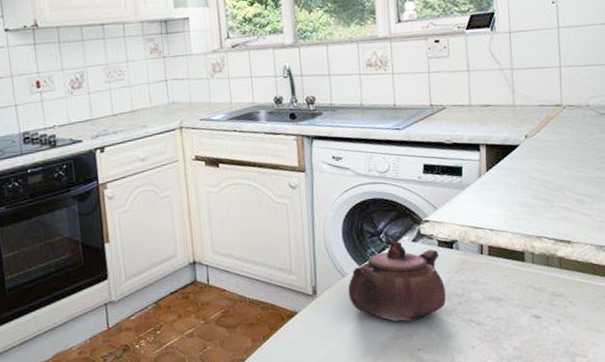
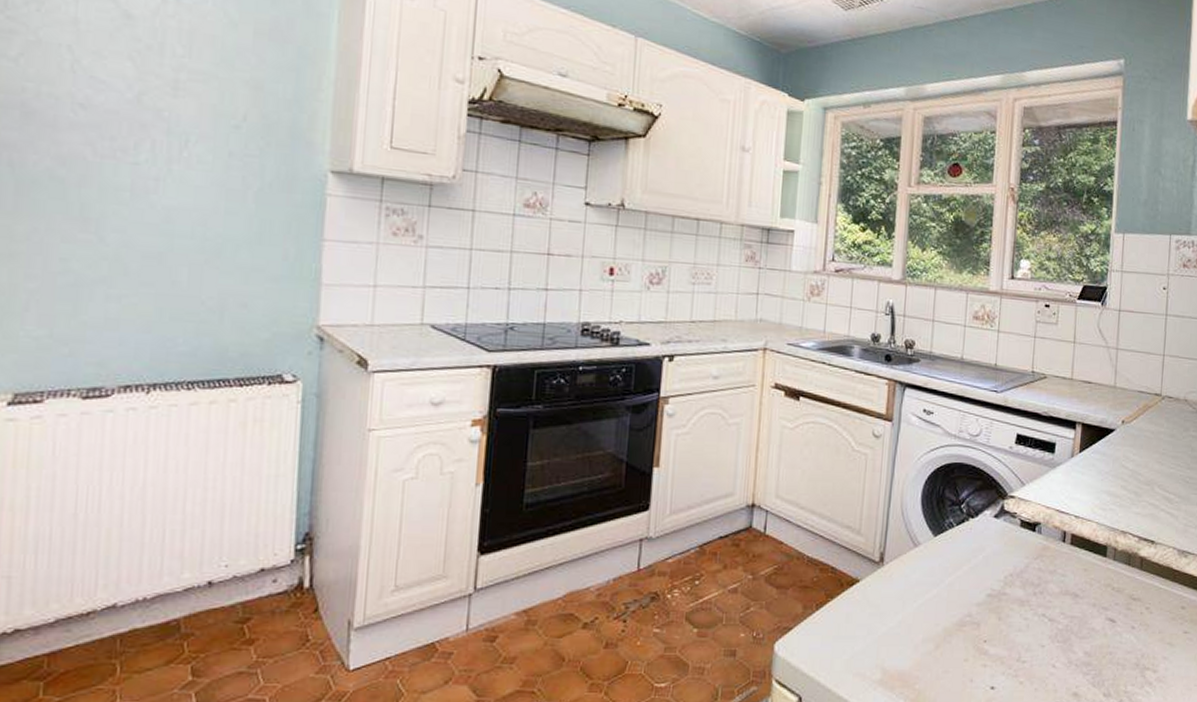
teapot: present [348,240,446,322] -> none [918,513,1022,608]

